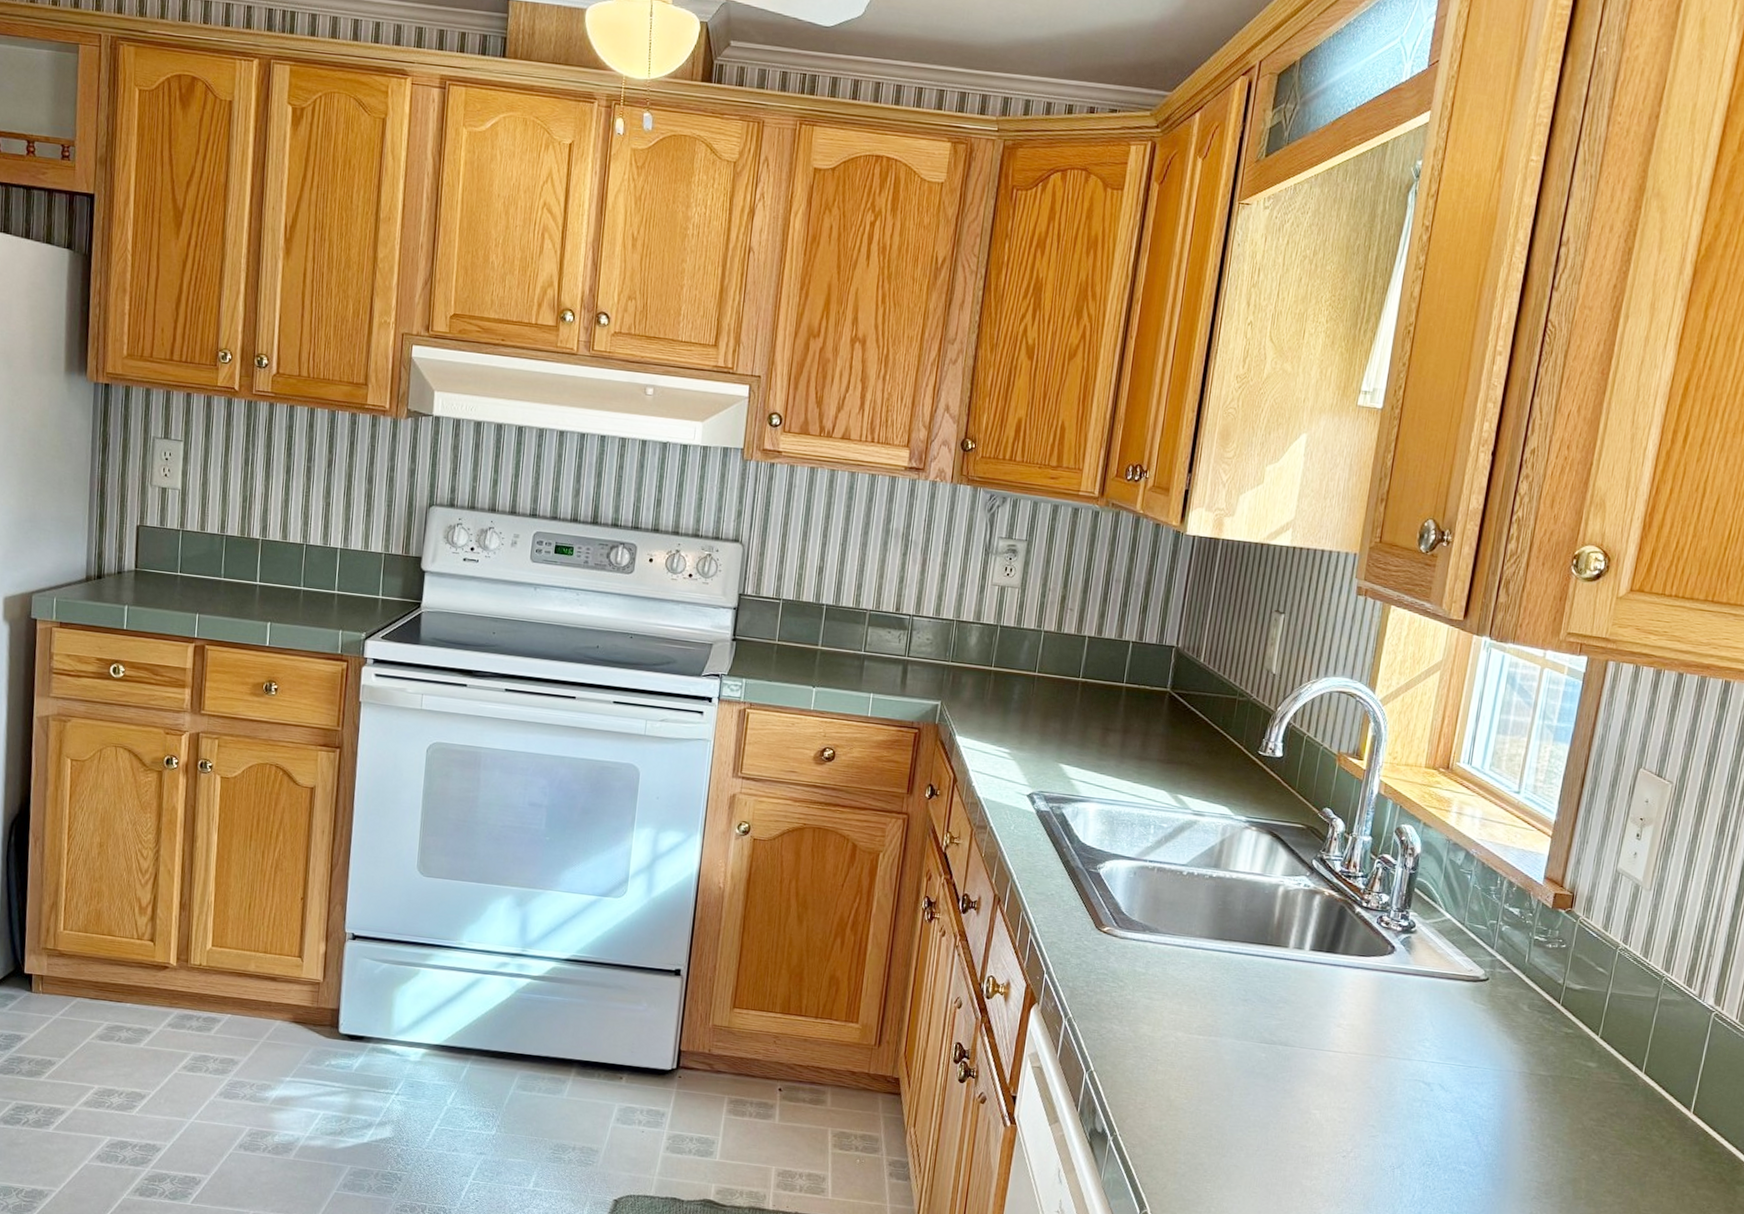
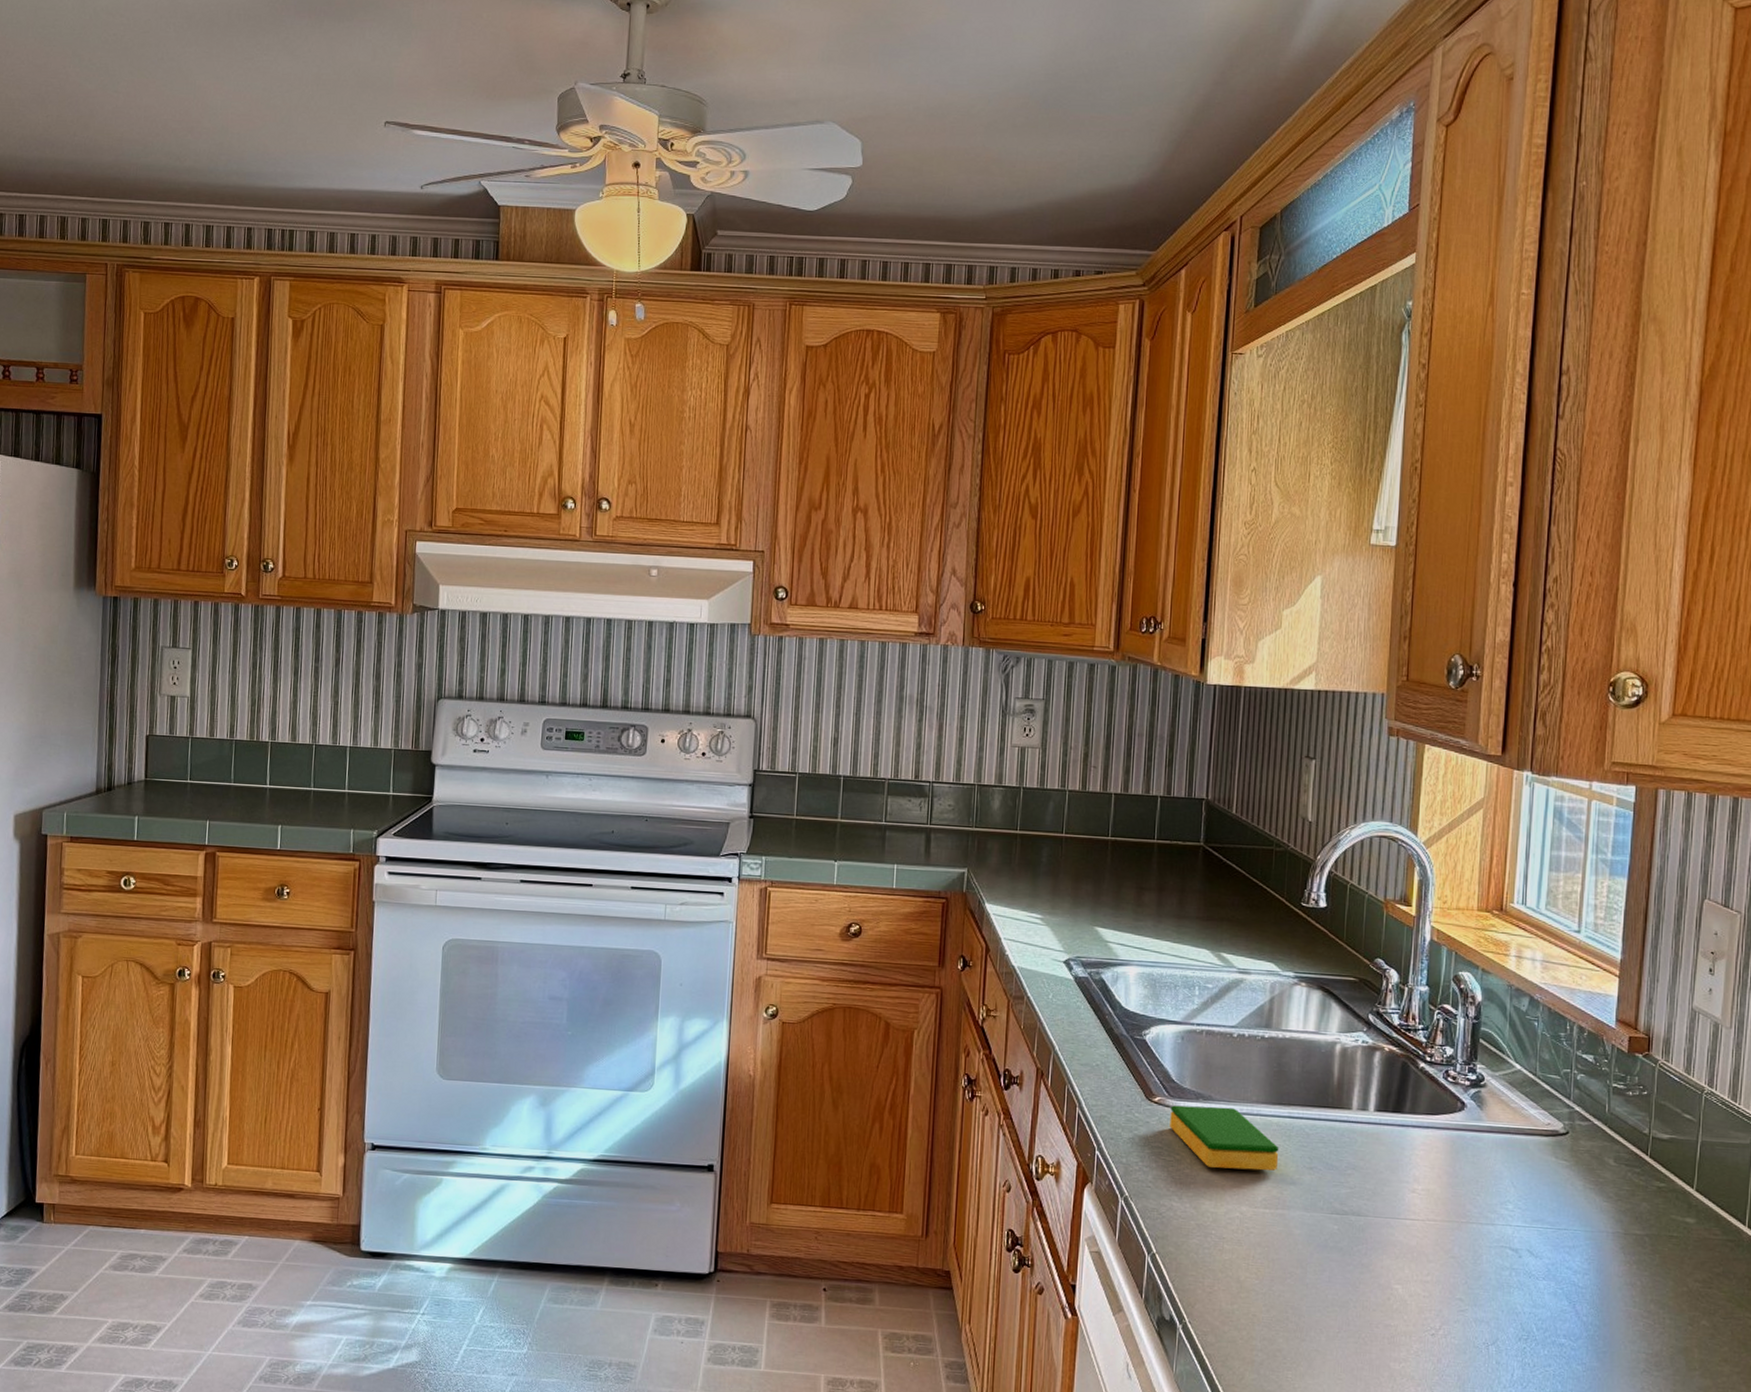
dish sponge: none [1116,935,1218,1001] -> present [1170,1105,1279,1171]

